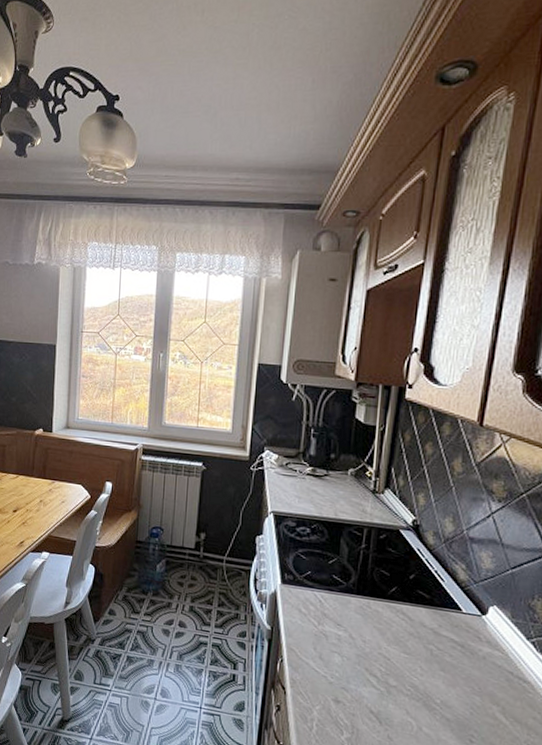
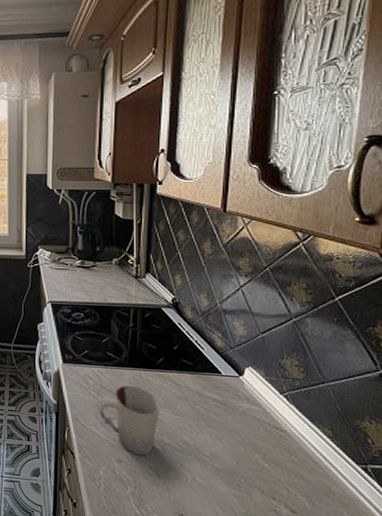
cup: none [318,615,389,697] -> present [99,385,161,456]

